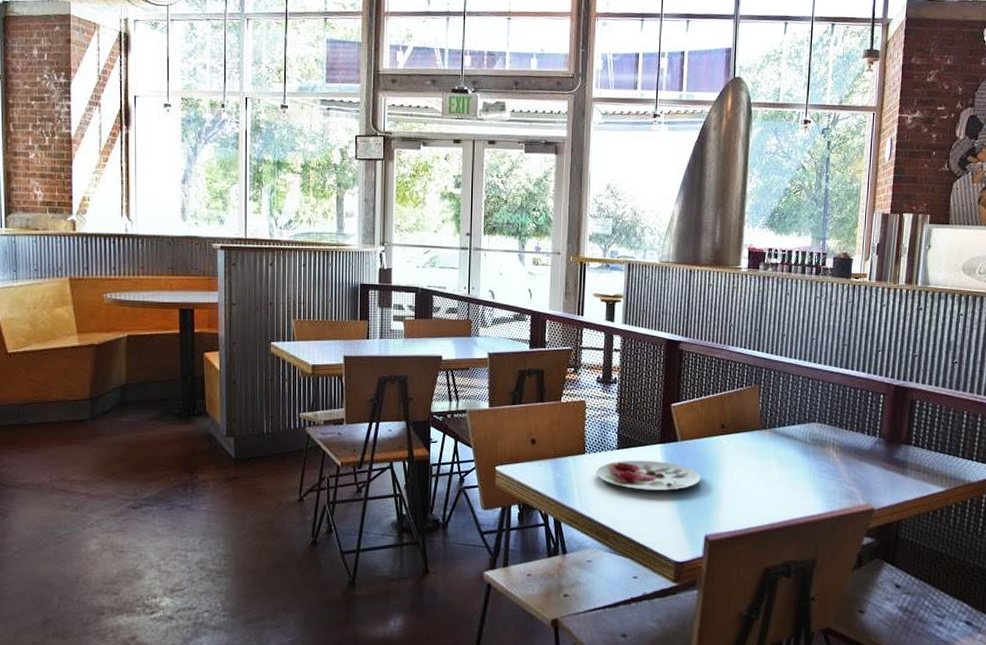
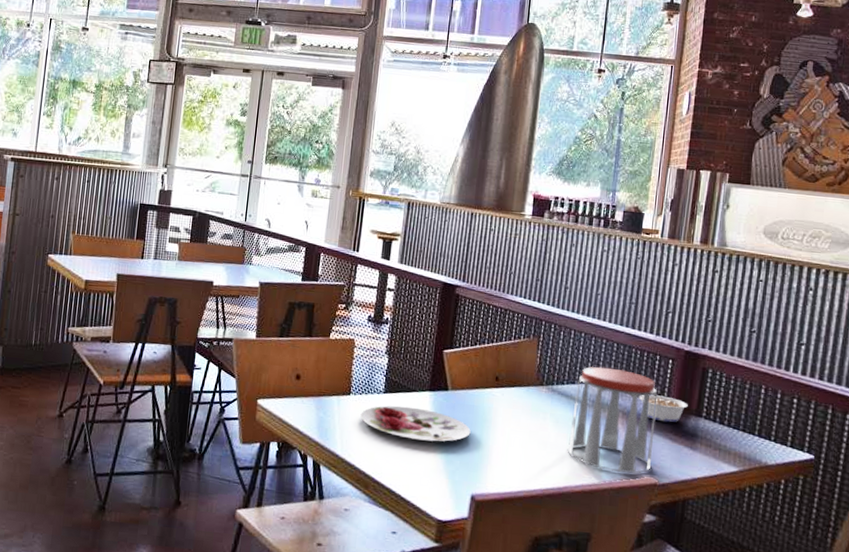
jar: none [791,407,871,503] -> present [567,366,658,475]
legume: none [854,428,899,453] -> present [638,394,688,423]

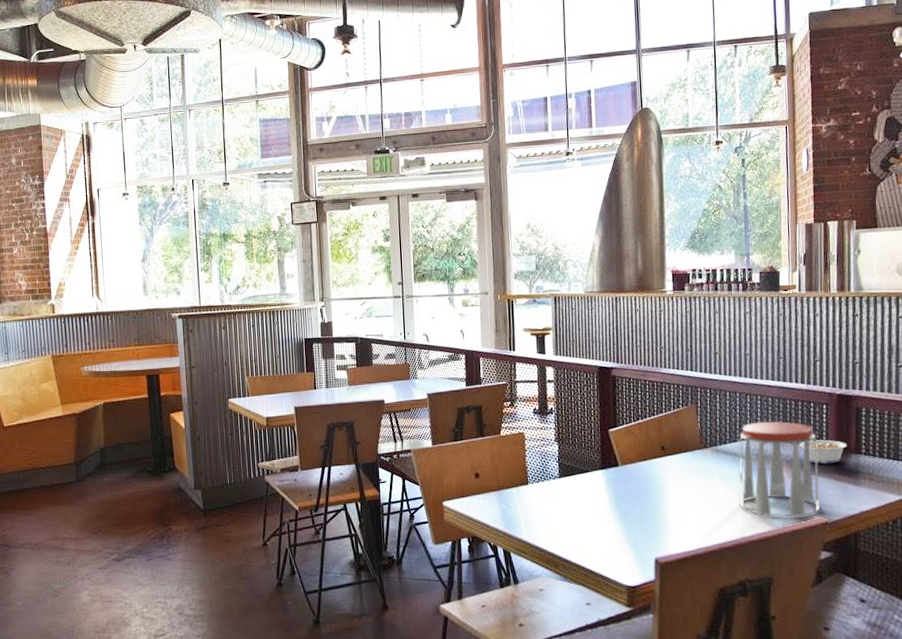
plate: present [360,405,471,442] -> none [540,486,646,517]

